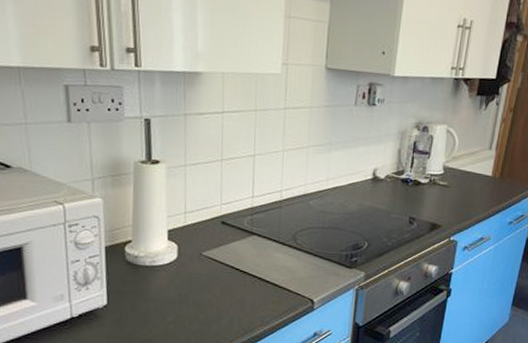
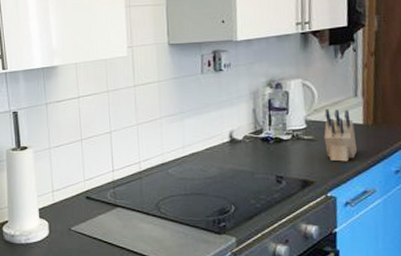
knife block: none [456,157,484,210] -> present [324,108,357,162]

